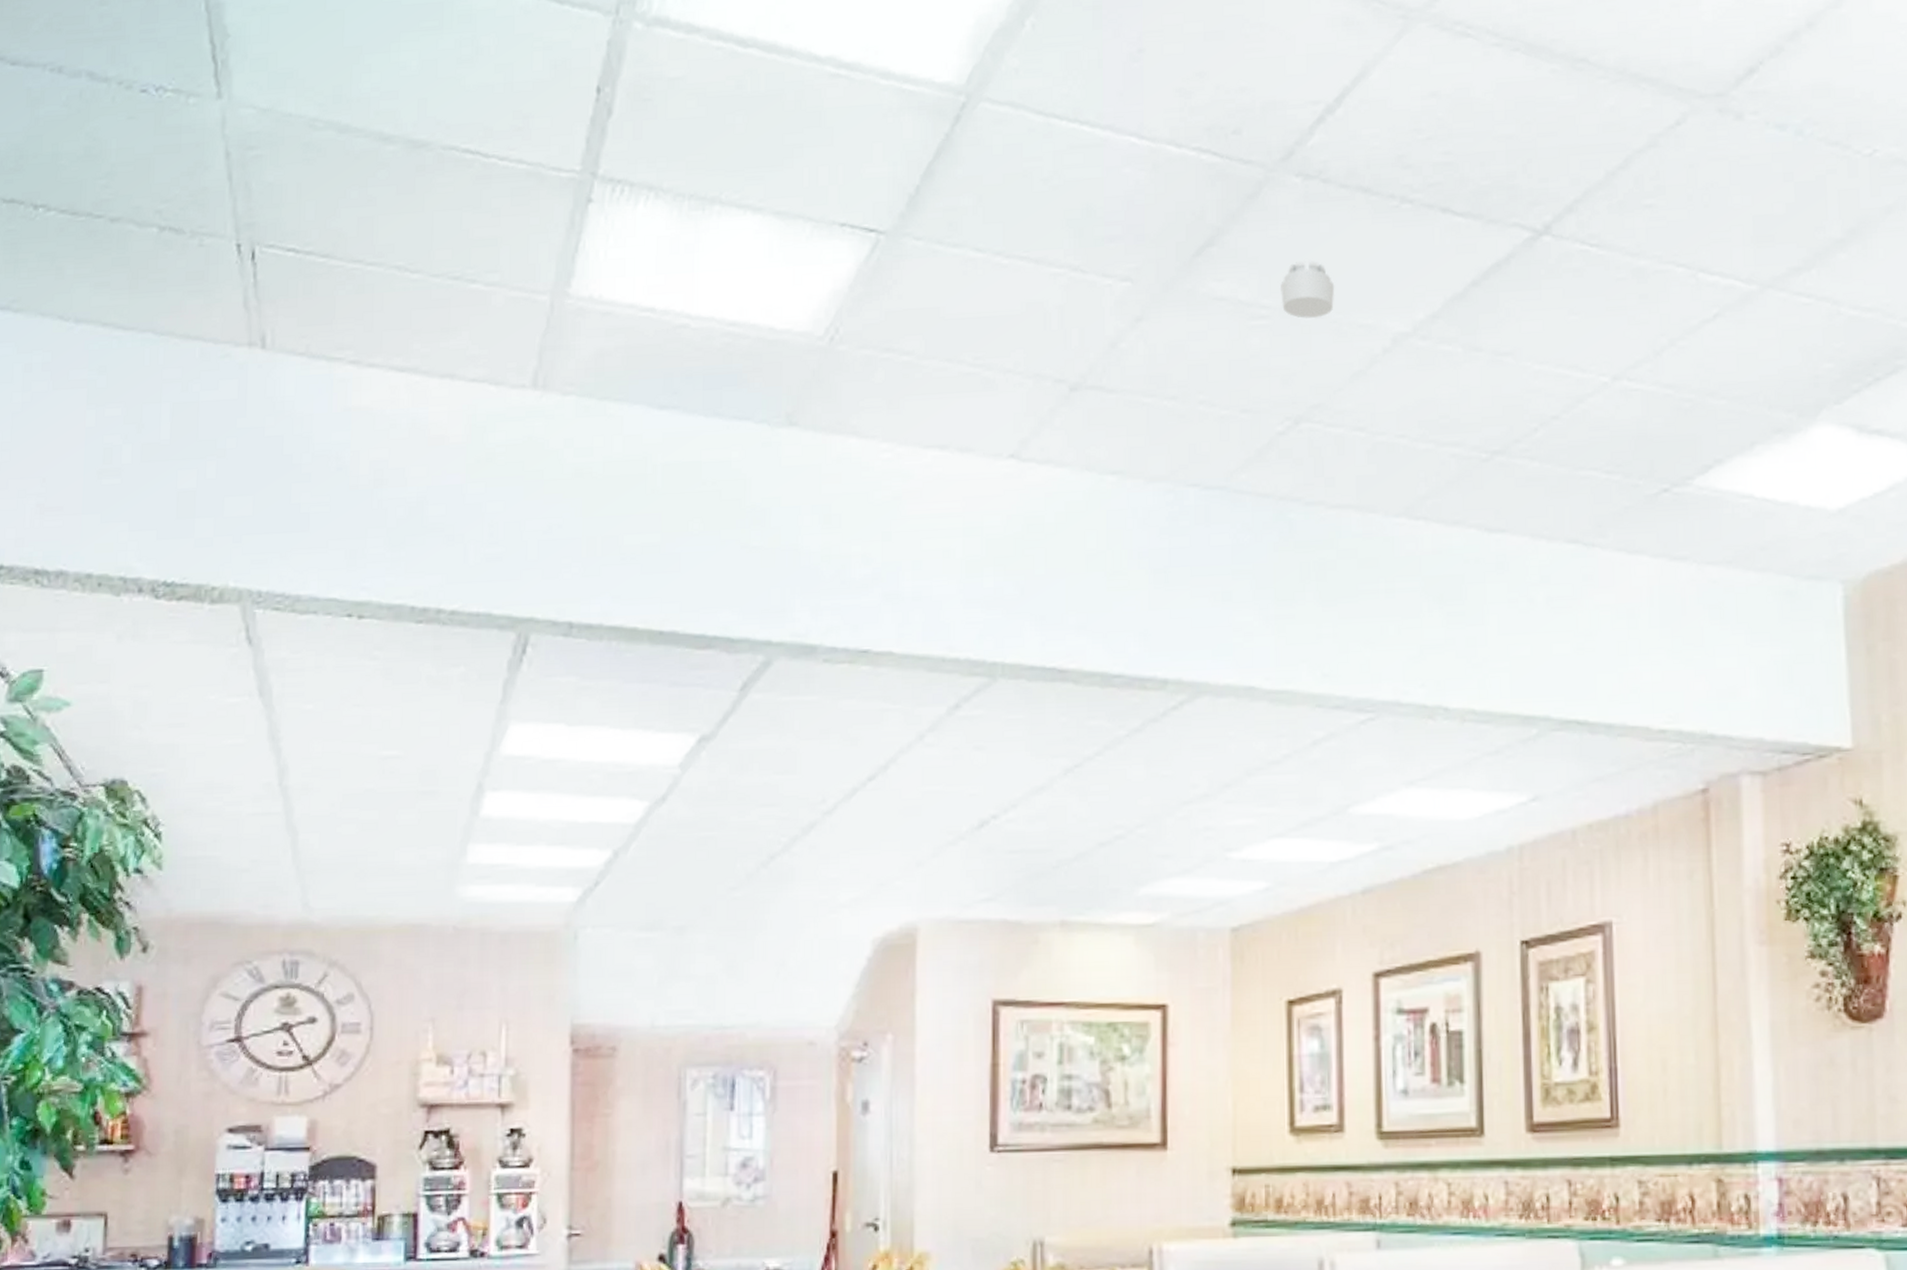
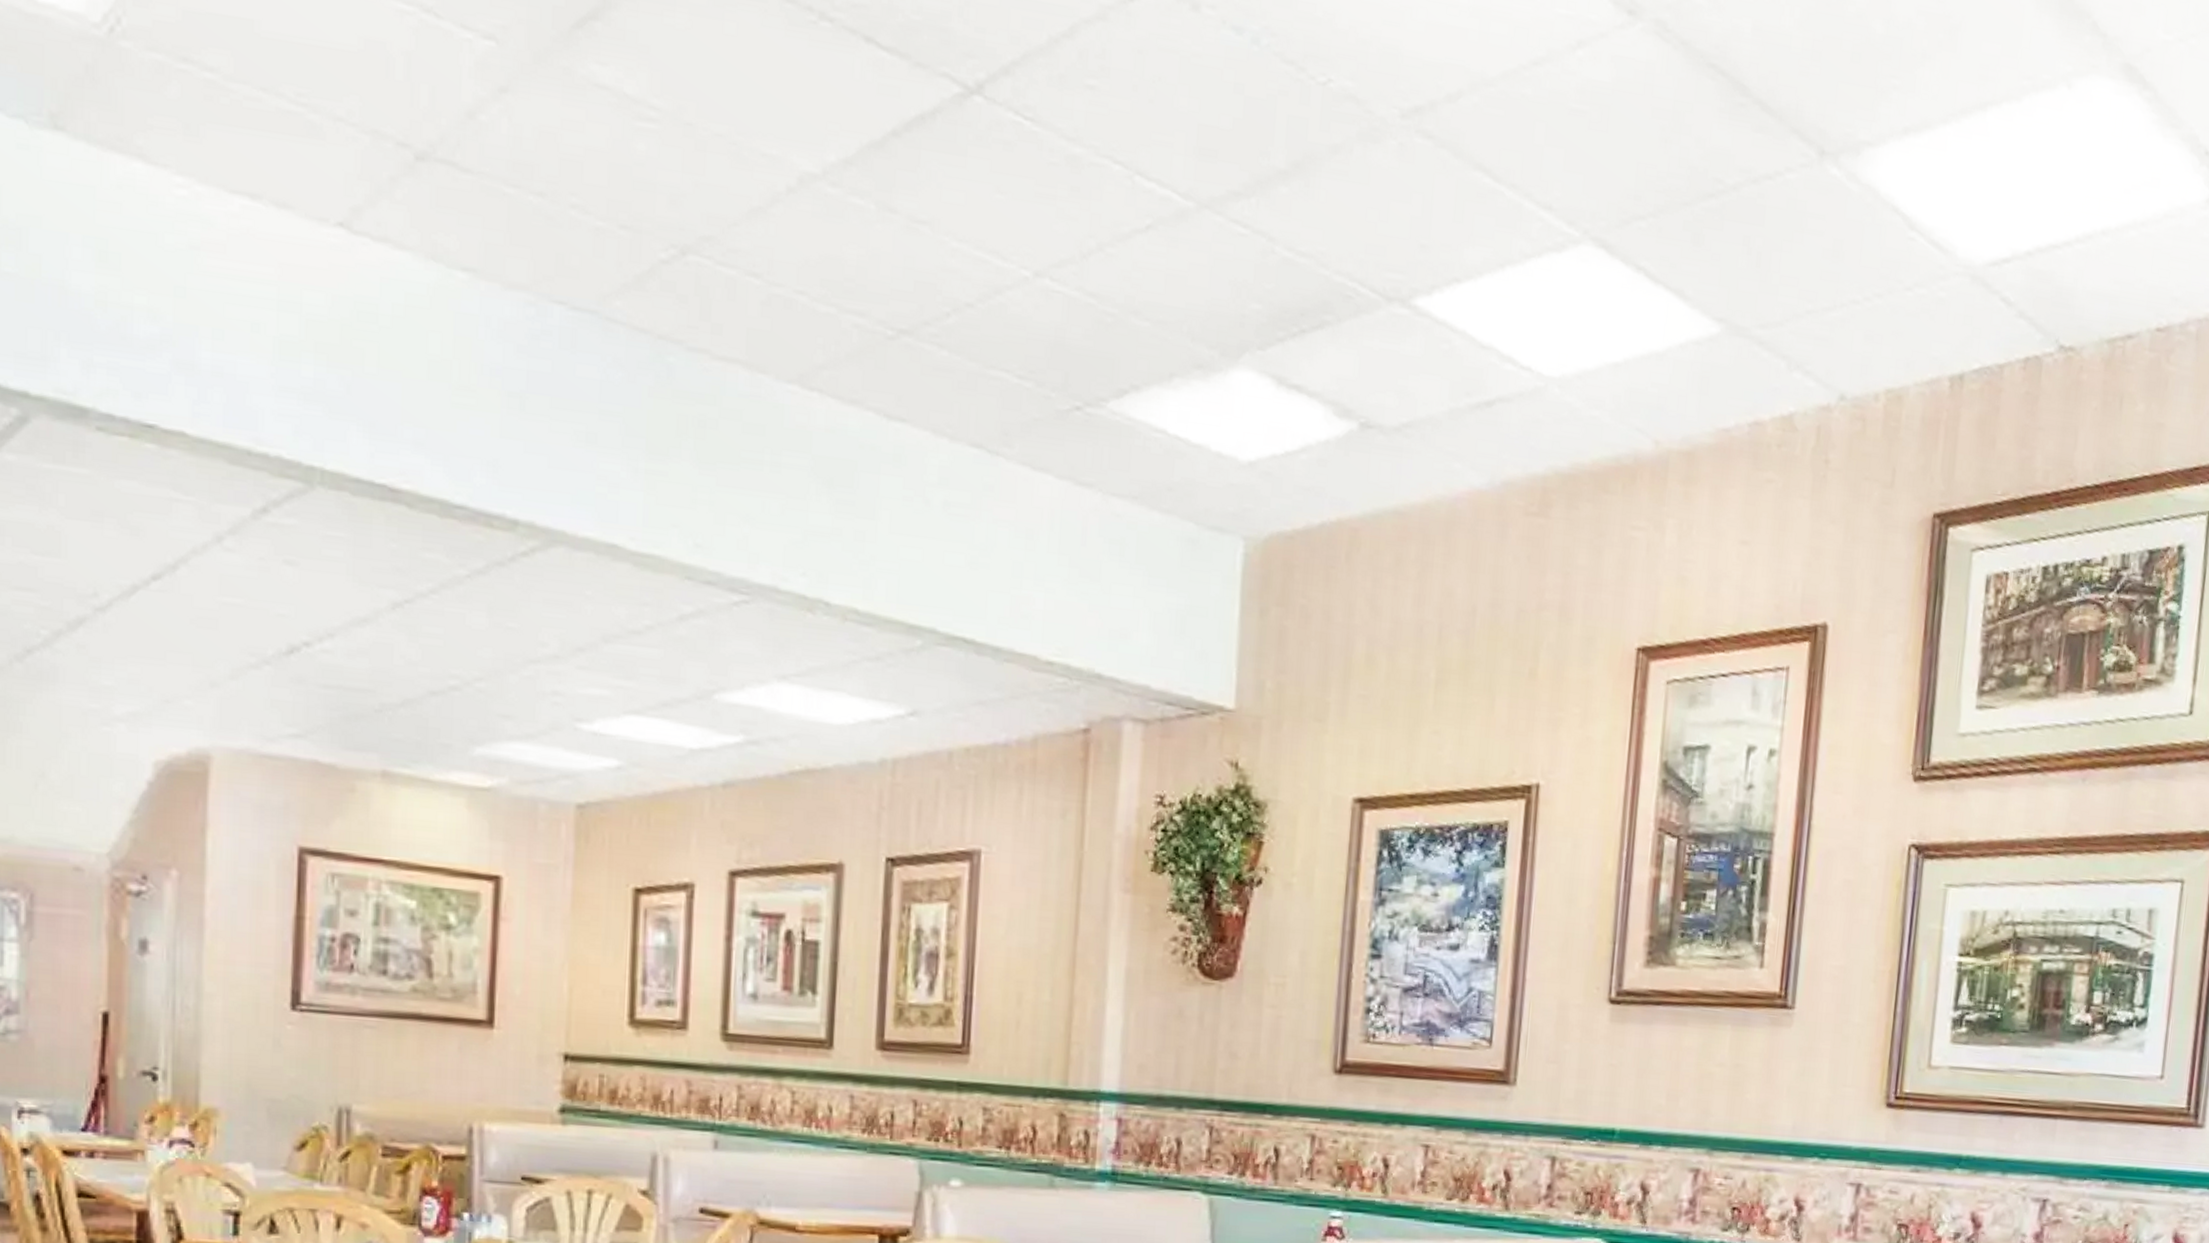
smoke detector: present [1280,261,1335,319] -> none [674,62,738,135]

